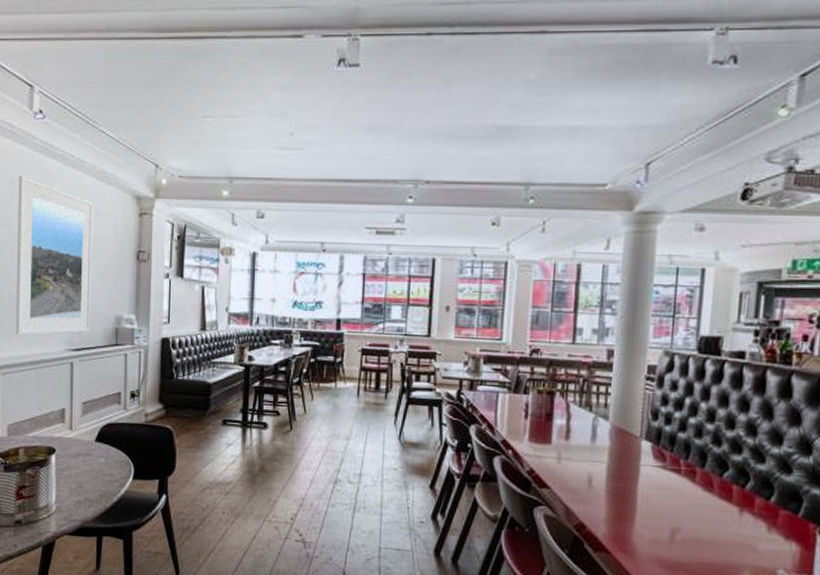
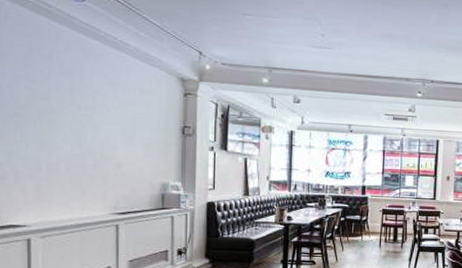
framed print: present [15,176,93,335] -> none [55,53,137,201]

